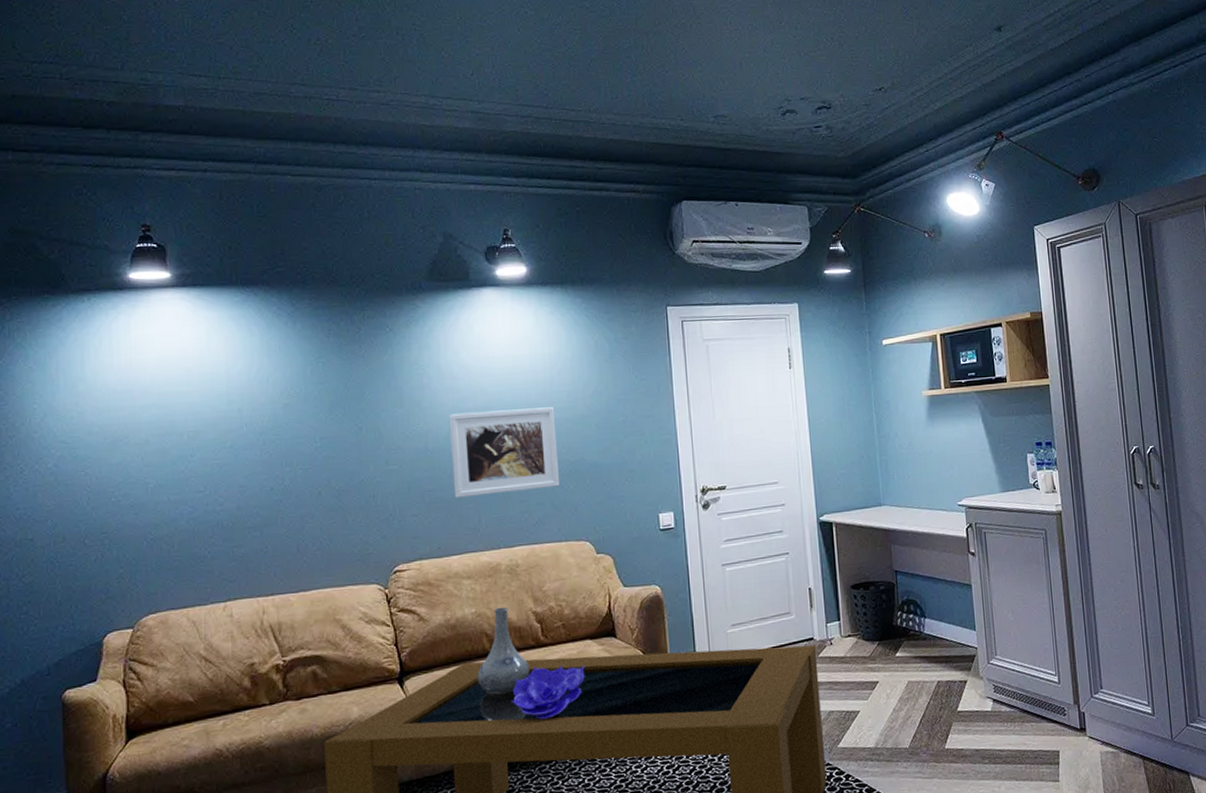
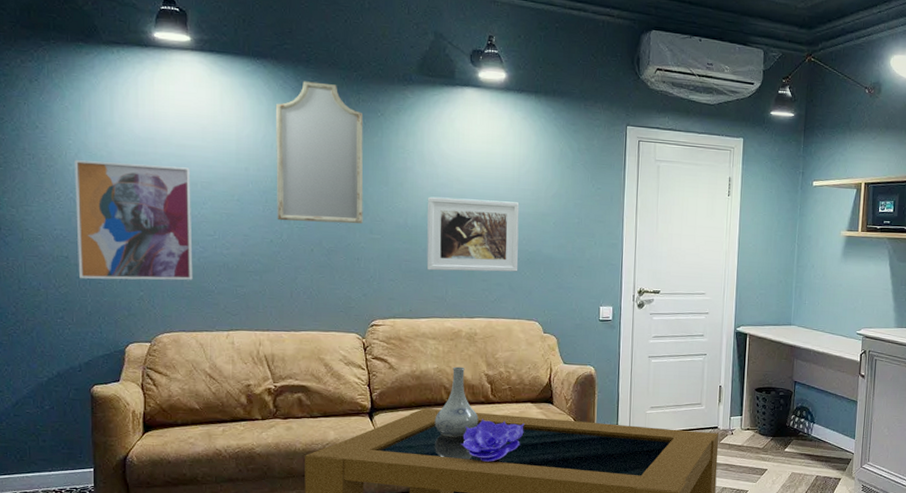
wall art: none [40,417,181,564] -> present [75,160,193,280]
home mirror: none [269,303,377,464] -> present [275,81,364,225]

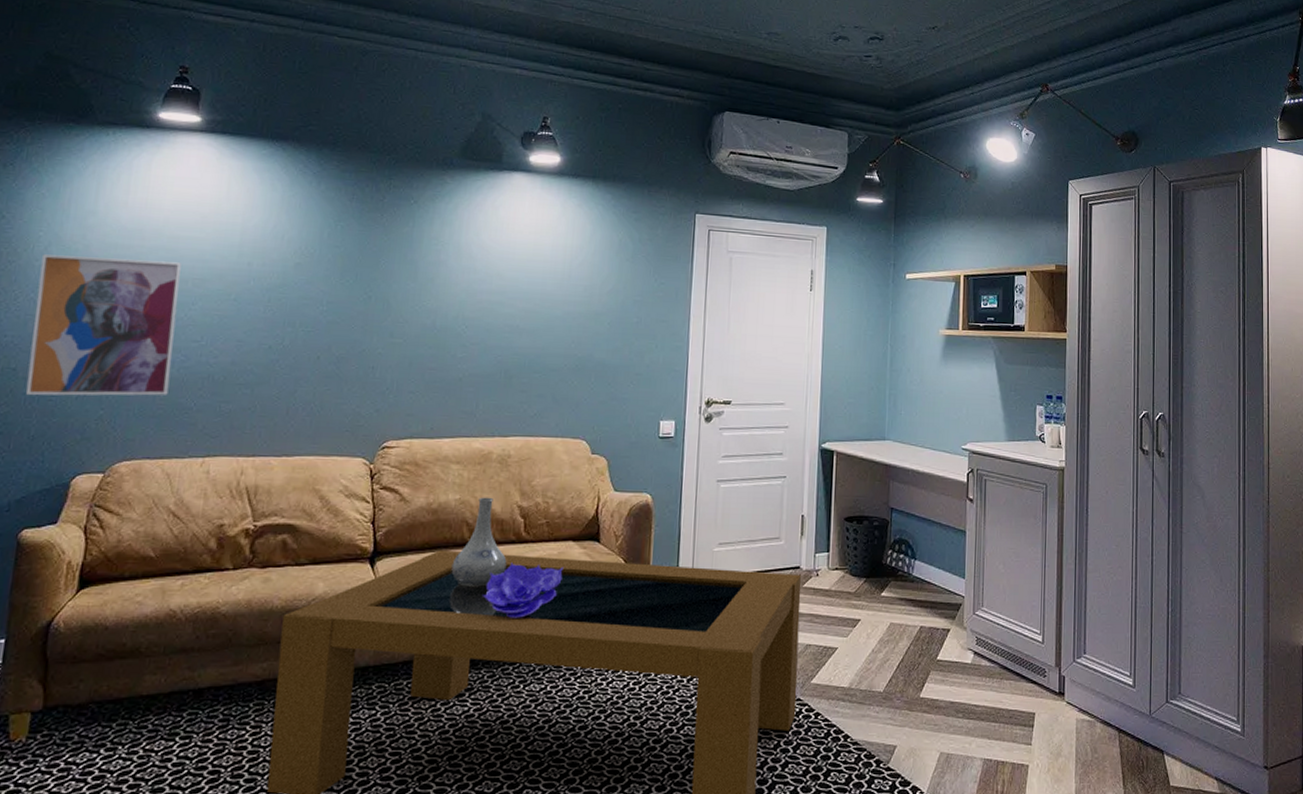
home mirror: present [275,81,364,225] -> none [279,165,393,327]
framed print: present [426,196,520,272] -> none [455,293,570,381]

